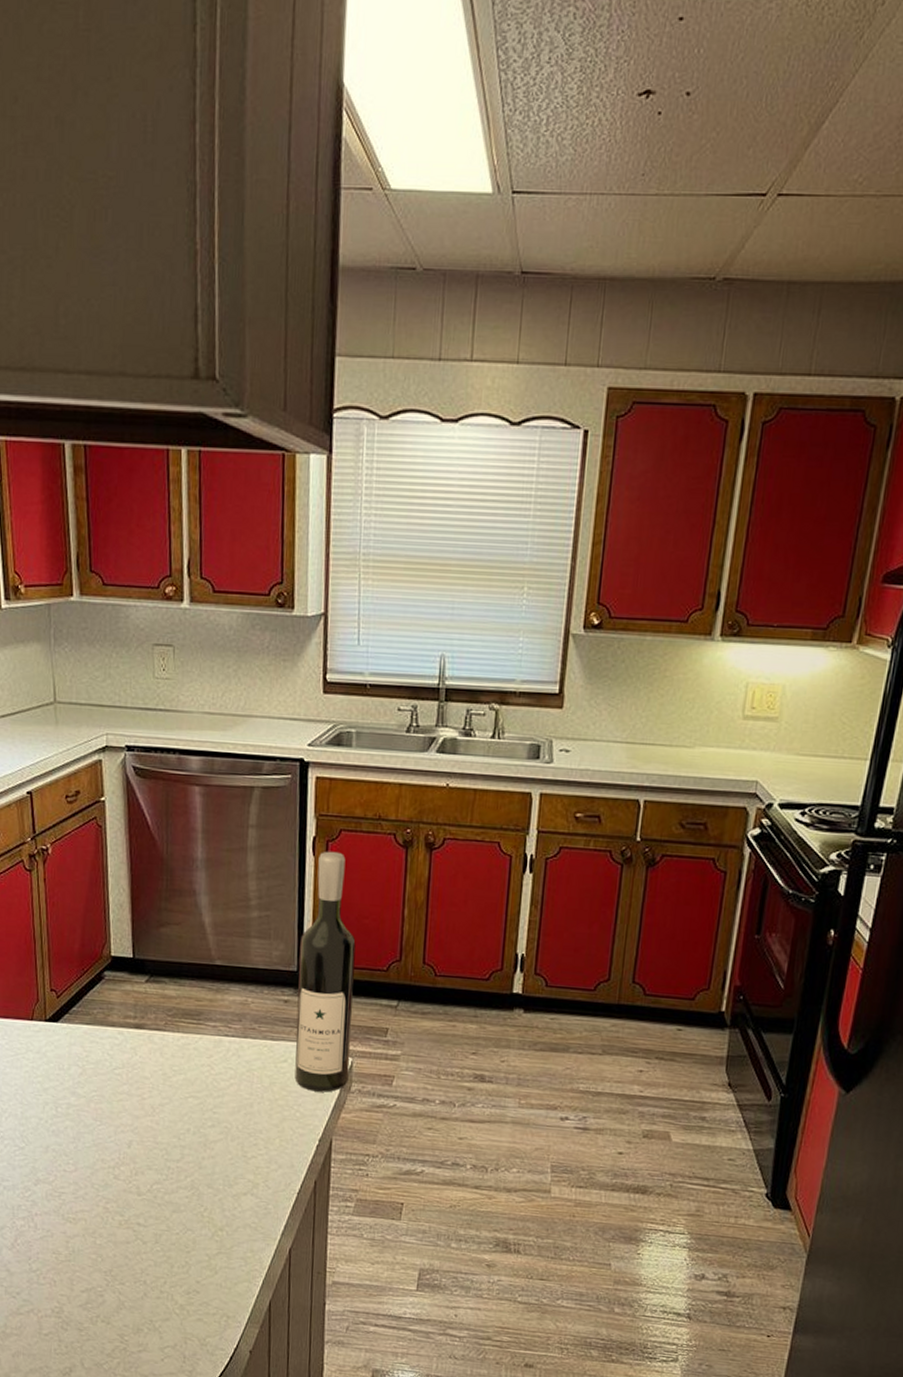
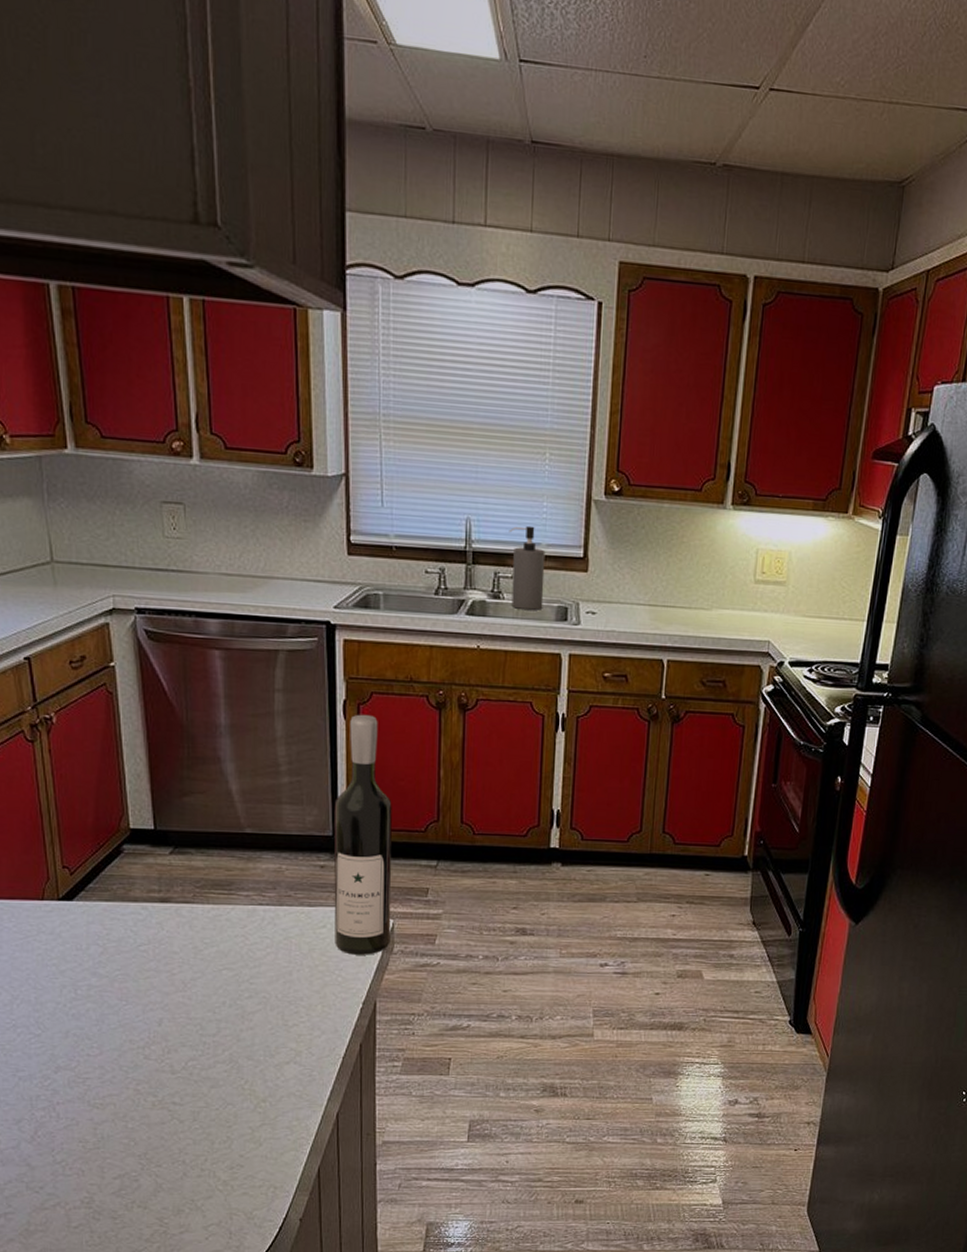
soap dispenser: none [482,661,520,748] -> present [508,525,546,610]

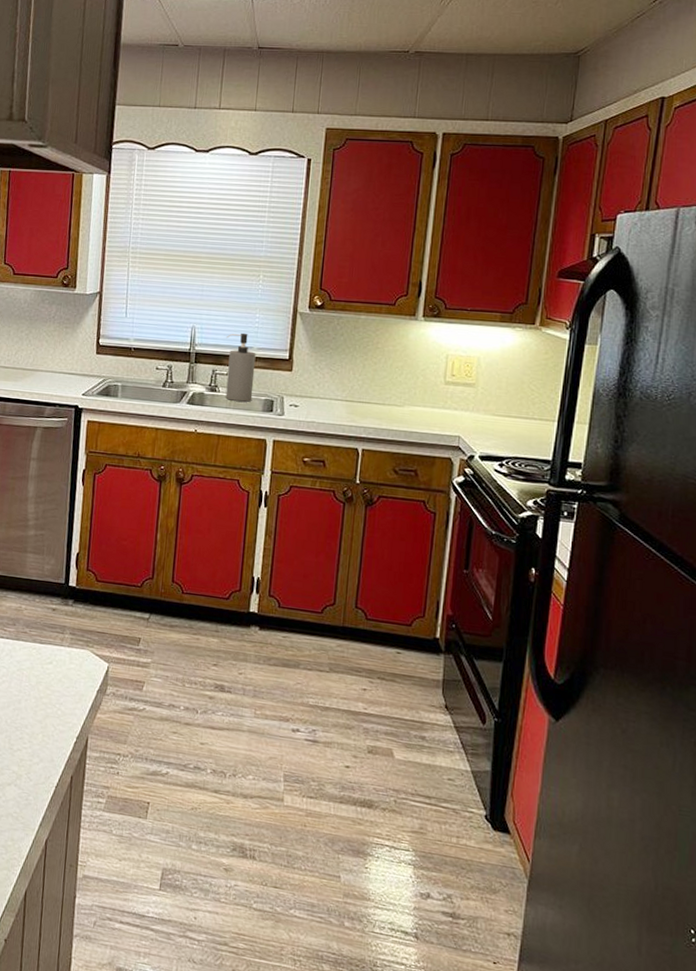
bottle: present [333,714,392,955] -> none [58,482,116,694]

